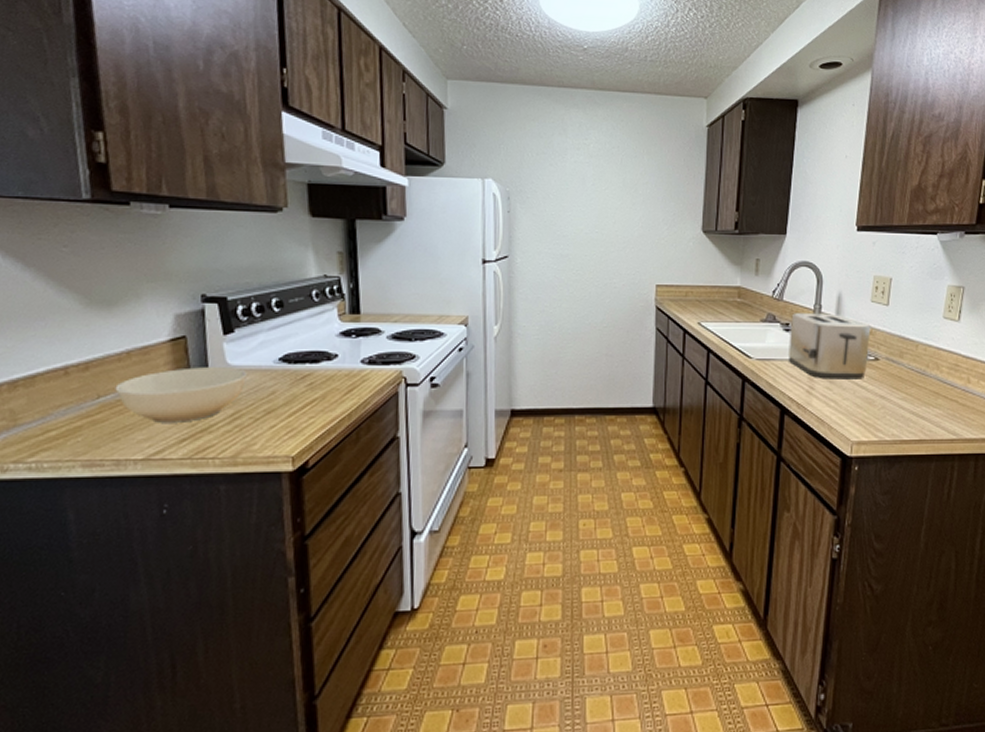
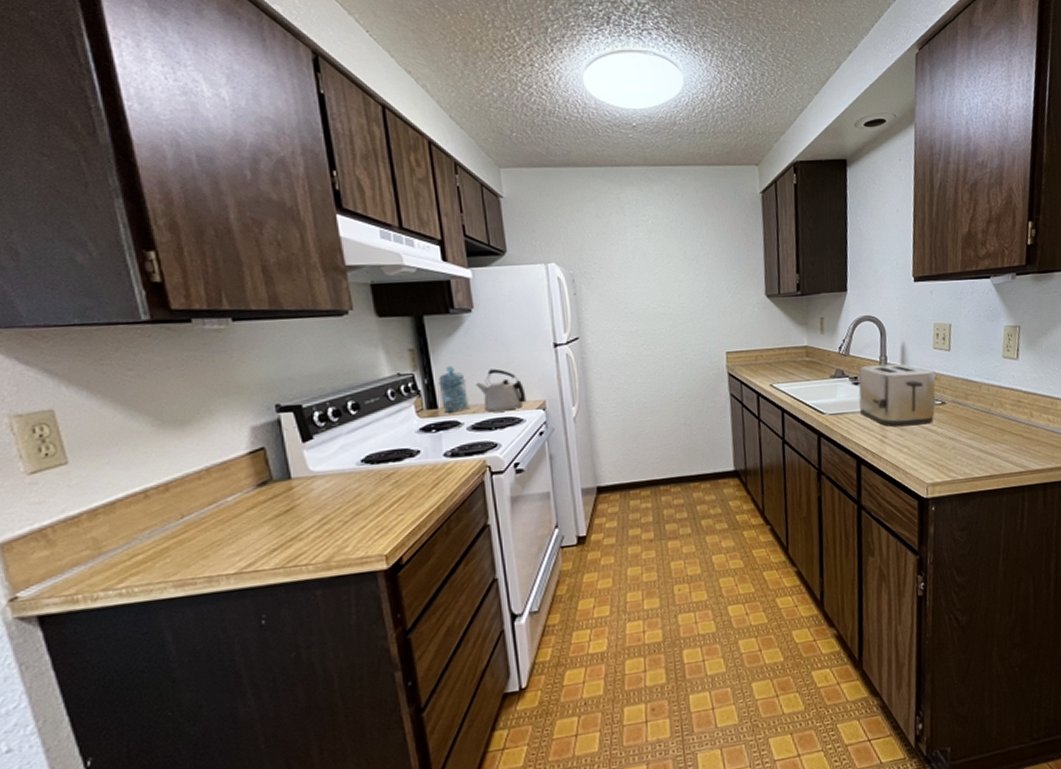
bowl: present [115,367,247,423] -> none [198,473,331,536]
canister: none [364,272,391,320] -> present [438,366,468,413]
kettle: none [400,279,450,325] -> present [475,368,527,414]

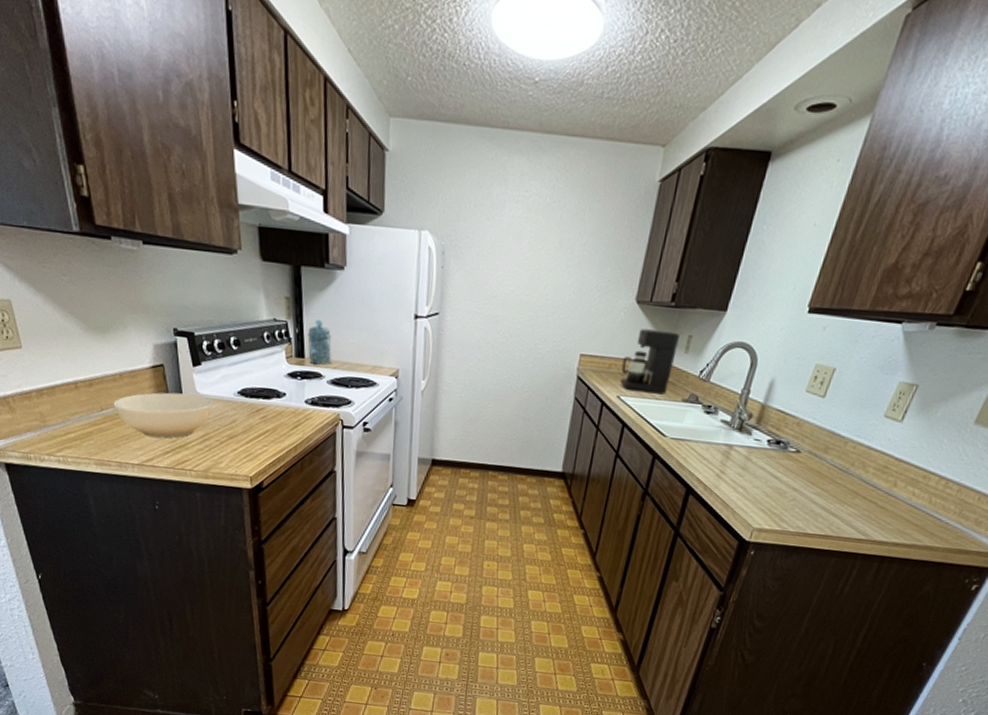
bowl: none [198,473,331,536] -> present [113,392,213,438]
kettle: present [475,368,527,414] -> none [339,329,383,373]
coffee maker: none [767,317,815,377] -> present [620,329,679,395]
toaster: present [858,363,936,427] -> none [704,396,800,470]

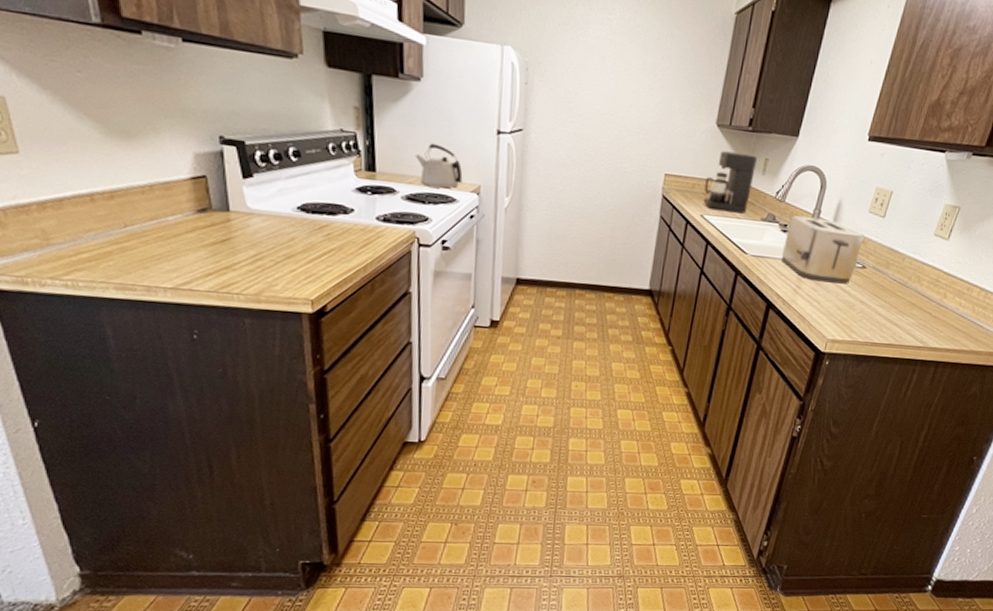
bowl: present [113,392,213,438] -> none [141,207,267,258]
canister: present [308,319,331,365] -> none [379,132,406,180]
kettle: none [339,329,383,373] -> present [415,143,463,189]
toaster: none [704,396,800,470] -> present [781,215,864,284]

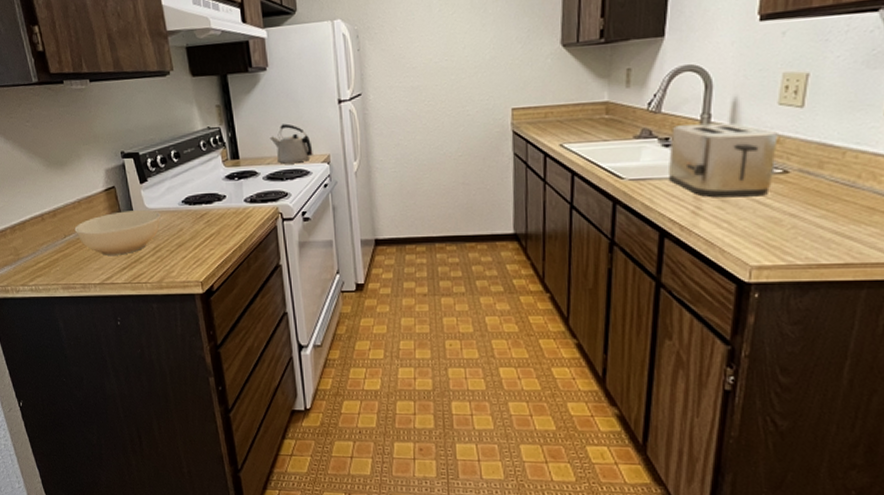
bowl: none [141,207,267,258] -> present [74,210,161,255]
coffee maker: present [703,151,757,214] -> none [559,68,617,136]

